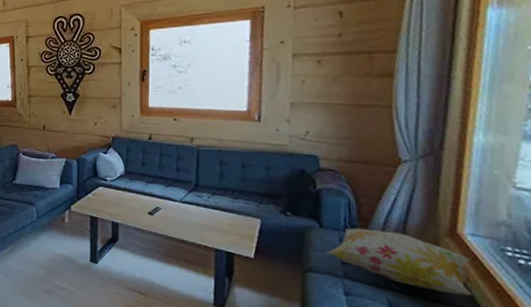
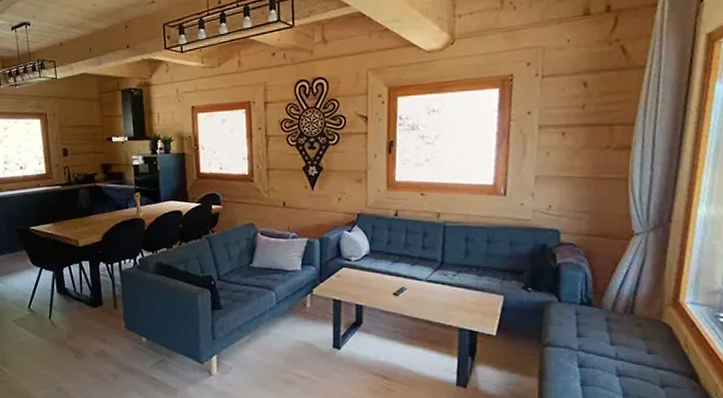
decorative pillow: present [326,228,472,296] -> none [563,301,690,361]

